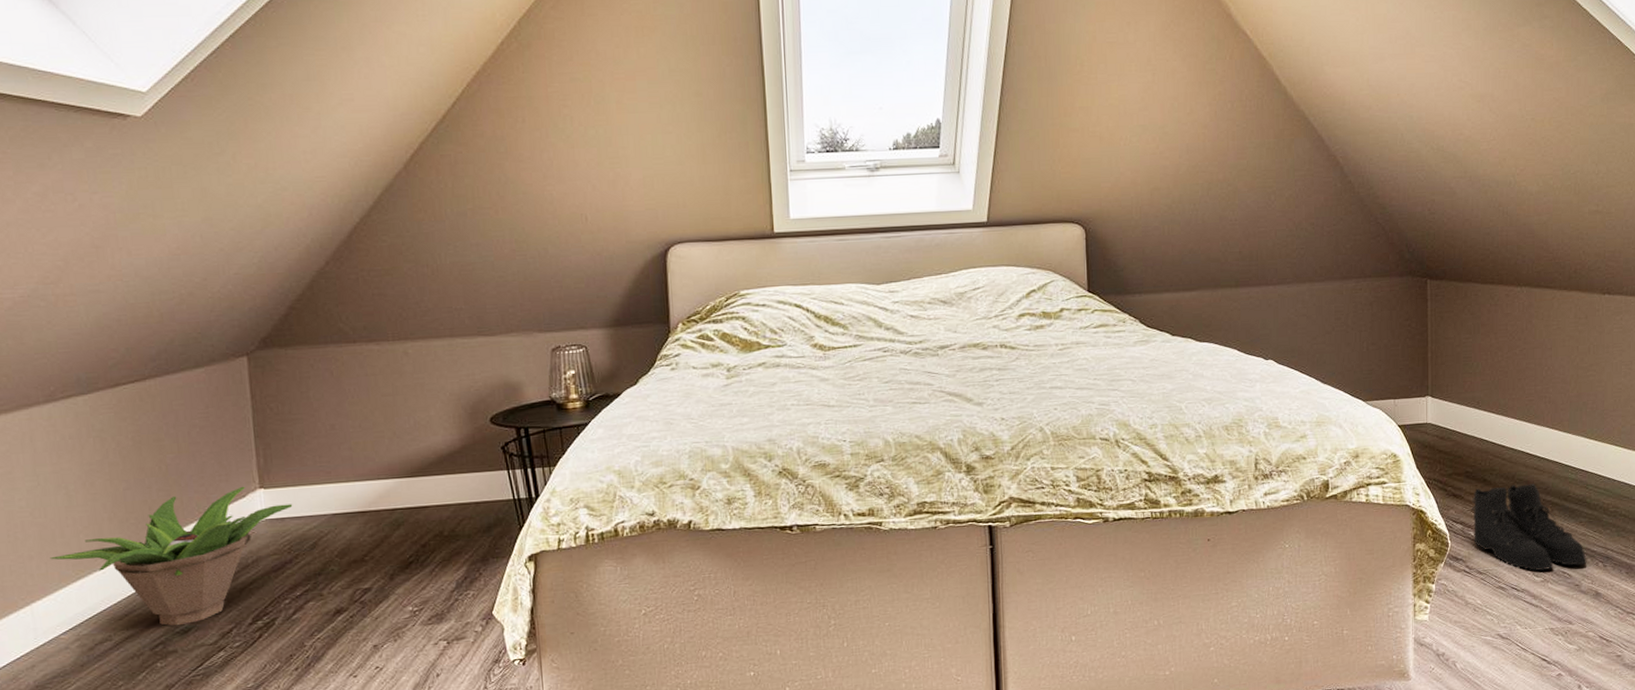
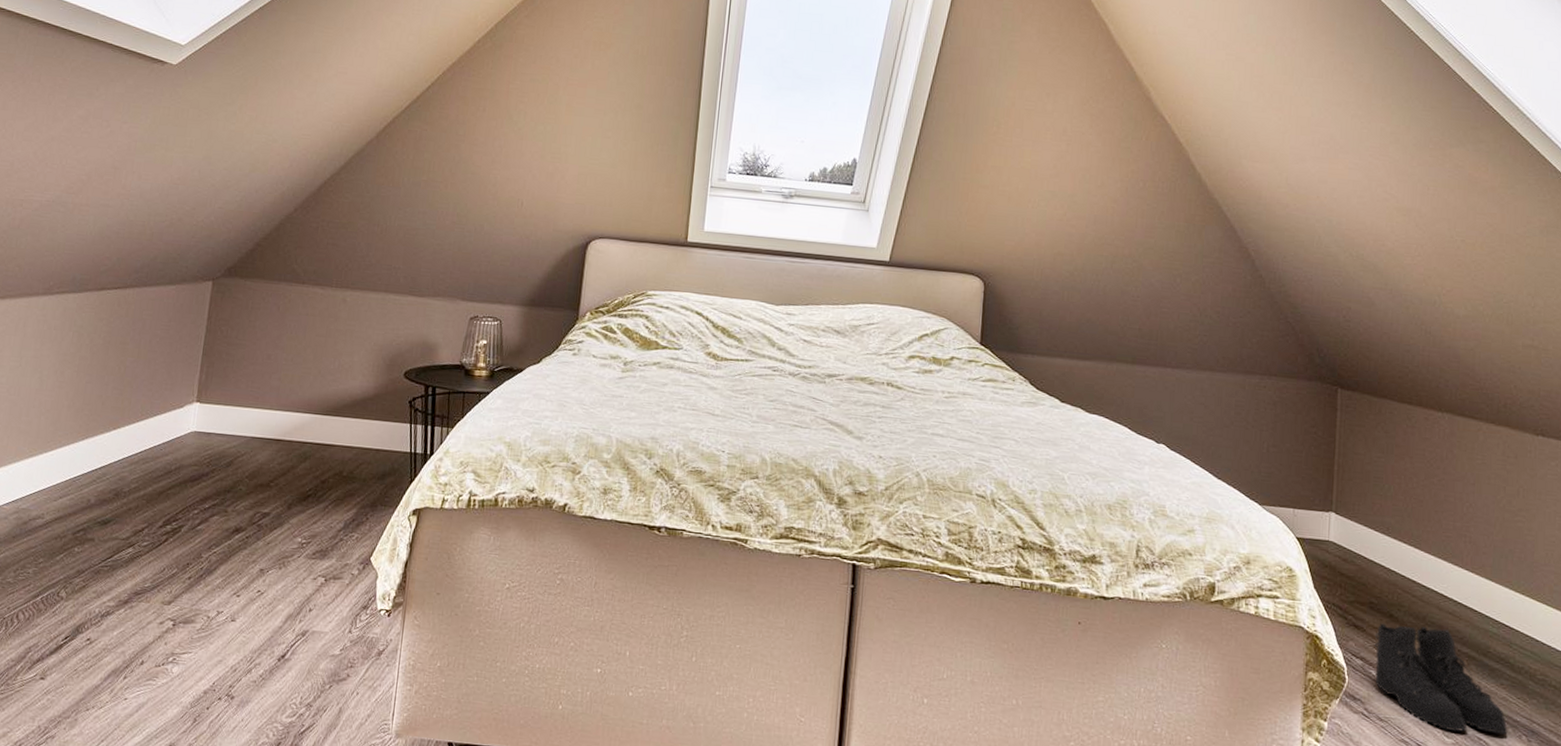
decorative plant: present [49,486,293,626] -> none [12,396,221,517]

